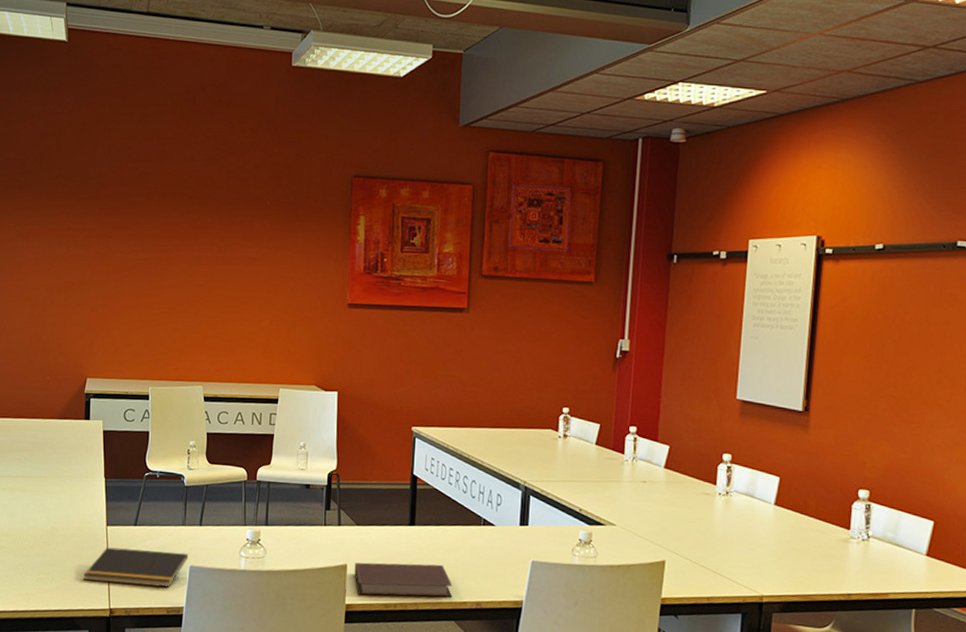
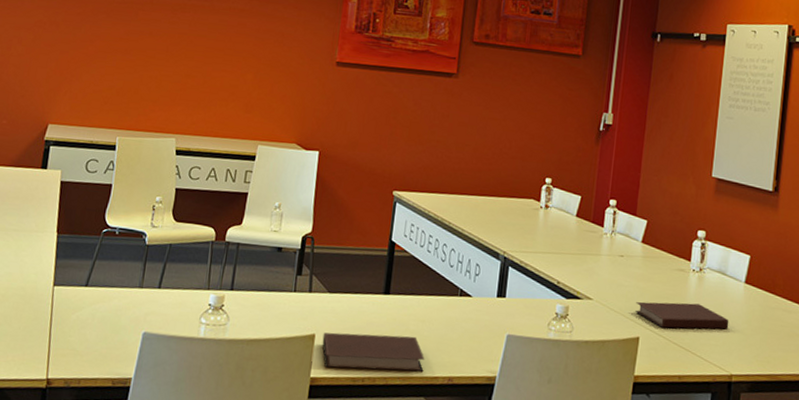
notepad: present [83,547,188,588] -> none [20,309,143,356]
notebook: none [660,526,759,552] -> present [635,301,729,329]

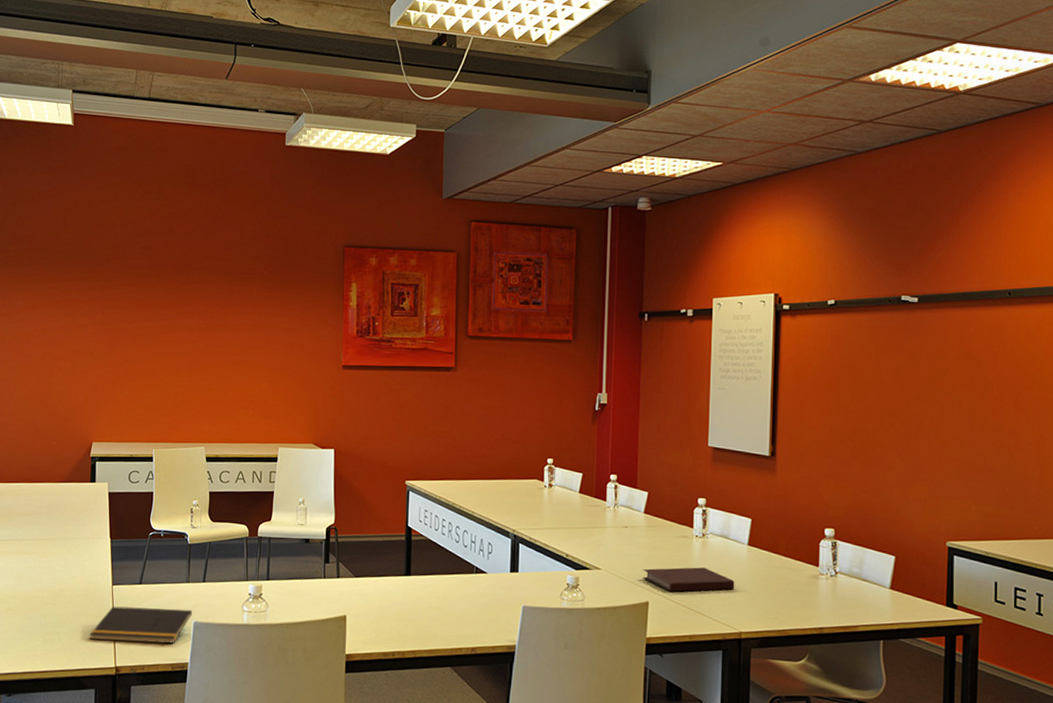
notepad: none [20,309,143,356] -> present [89,606,192,644]
notebook: present [322,332,425,372] -> none [353,612,448,645]

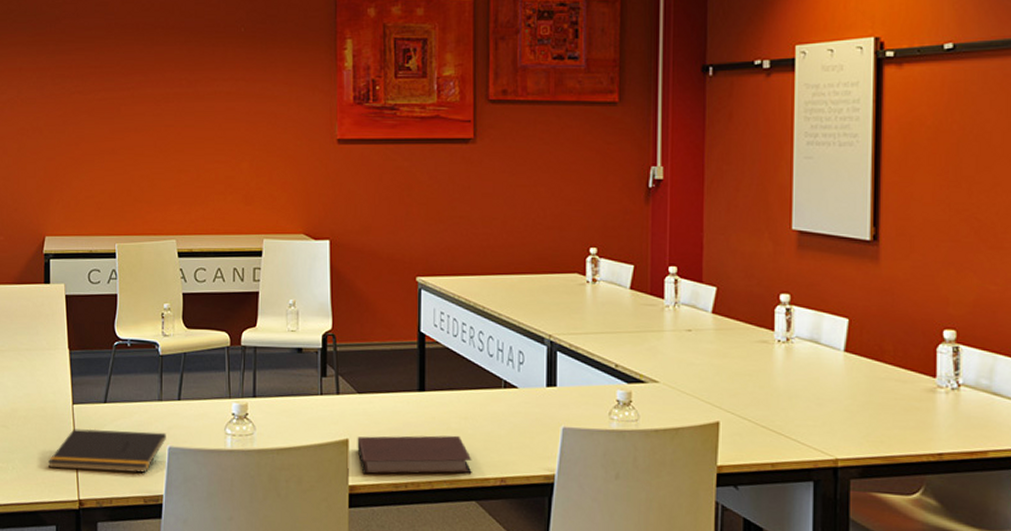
notebook: none [353,612,448,645] -> present [357,435,472,475]
notebook: present [643,567,735,592] -> none [712,379,829,410]

